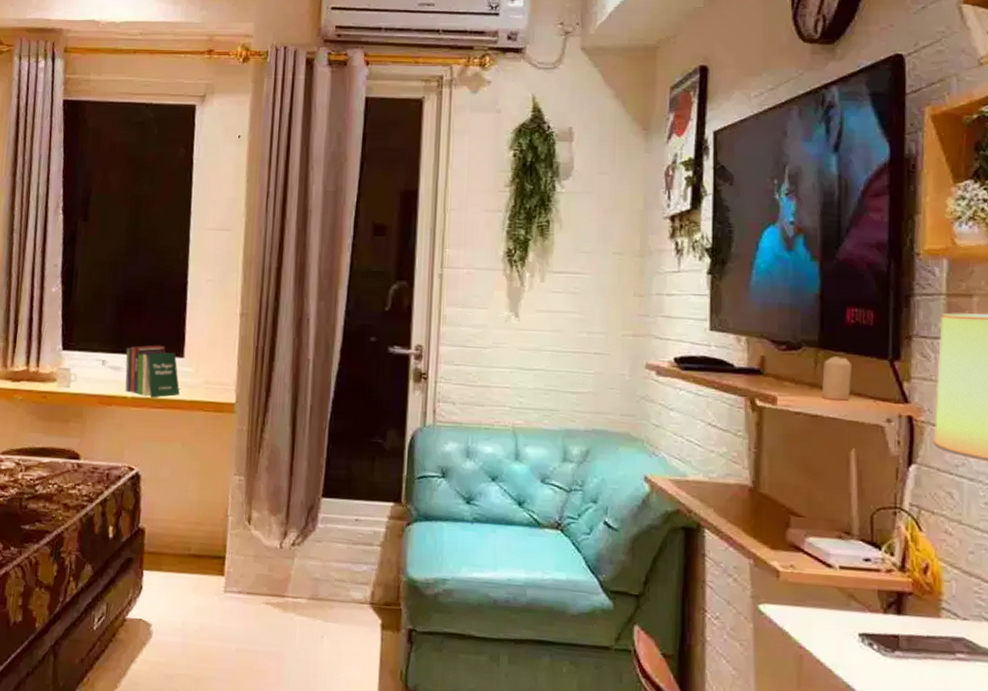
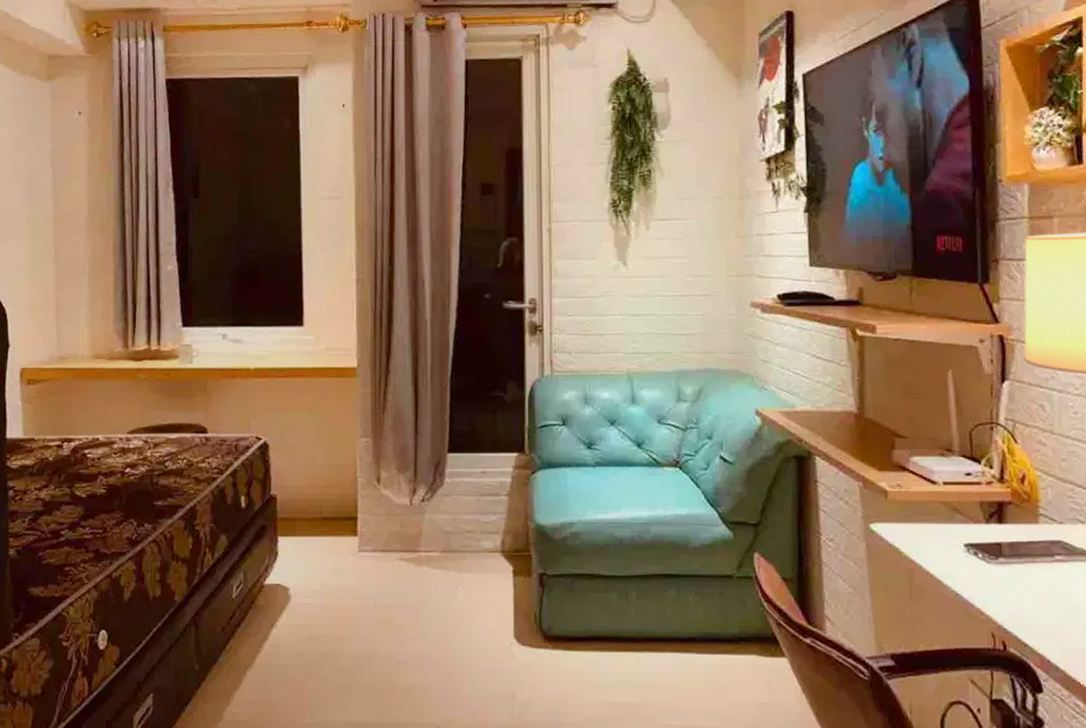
books: present [125,345,180,398] -> none [246,315,302,368]
candle: present [822,356,851,402] -> none [917,283,945,326]

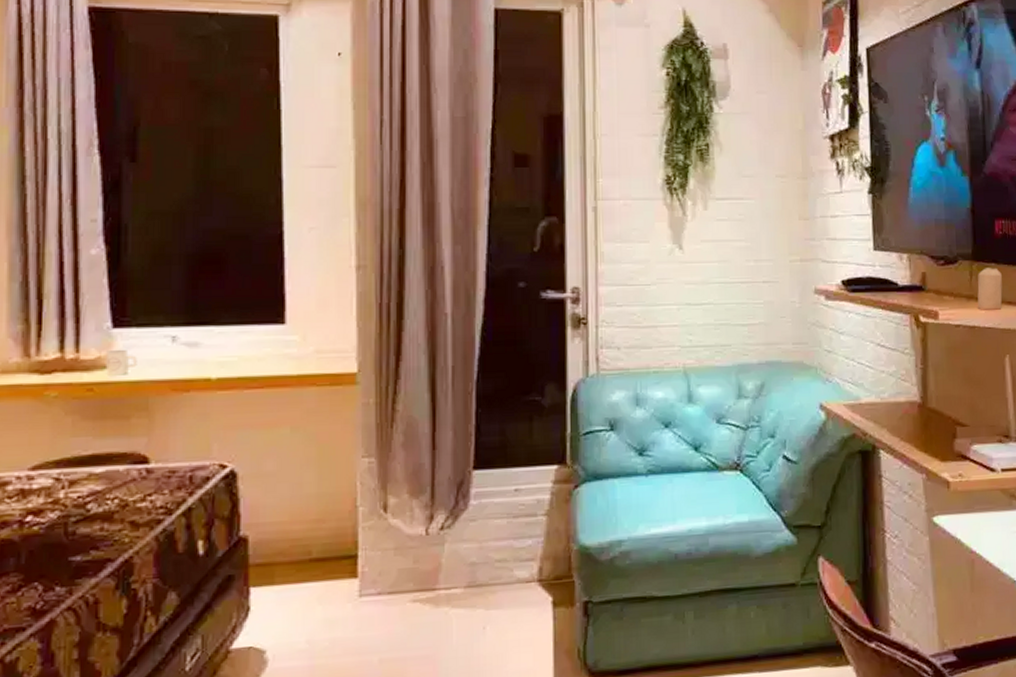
candle: none [917,283,945,326] -> present [977,268,1003,311]

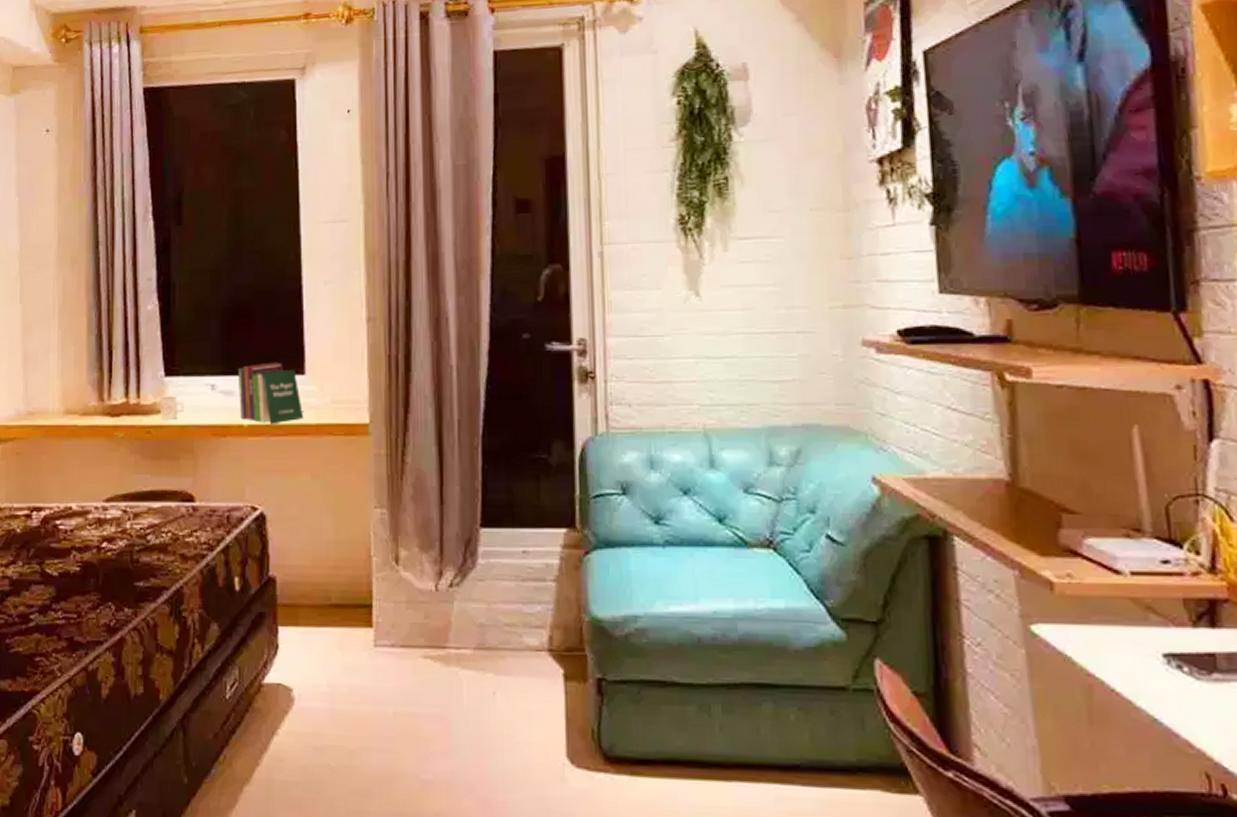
books: none [204,311,284,377] -> present [237,362,304,424]
candle: present [977,268,1003,311] -> none [1087,313,1126,369]

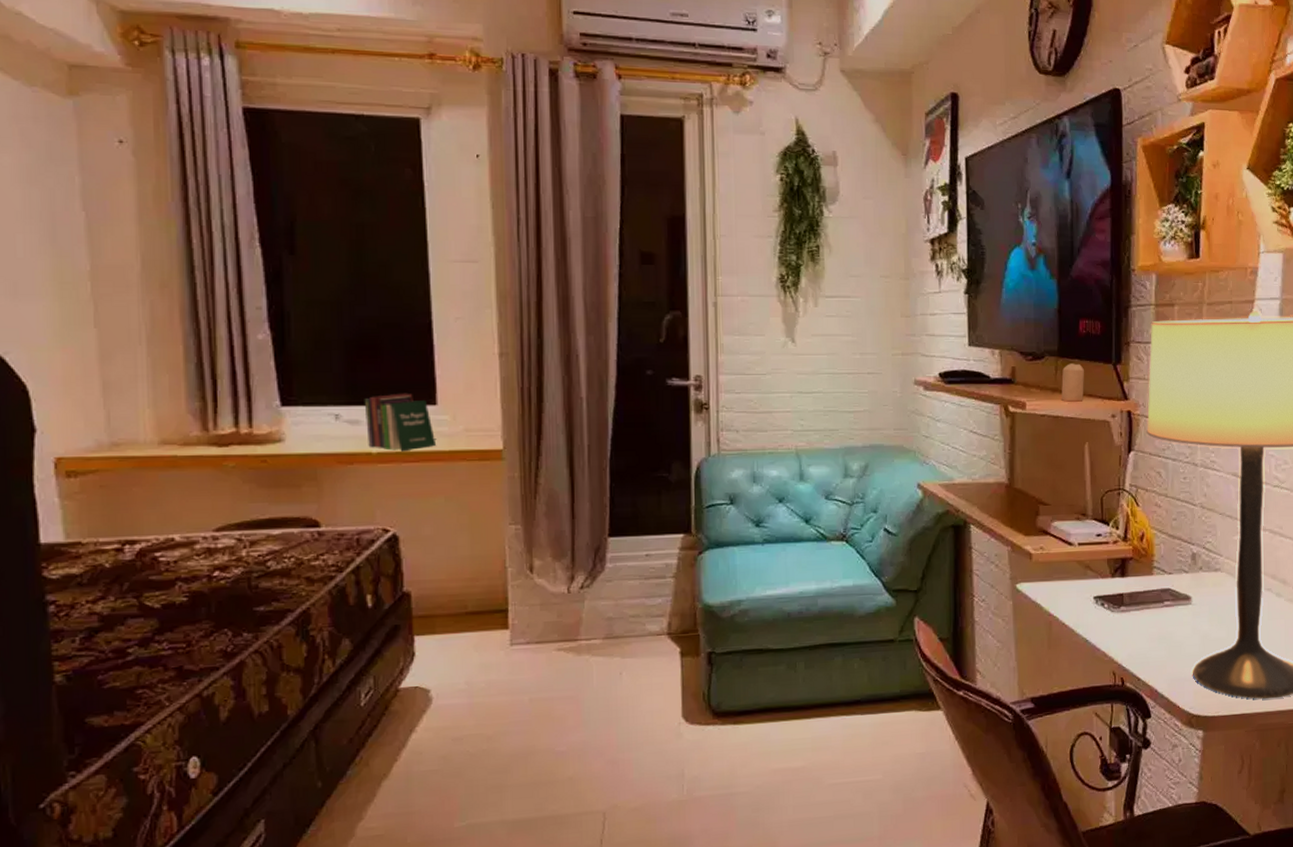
mug: present [159,395,184,420] -> none [275,425,305,449]
candle: none [1087,313,1126,369] -> present [1061,363,1084,403]

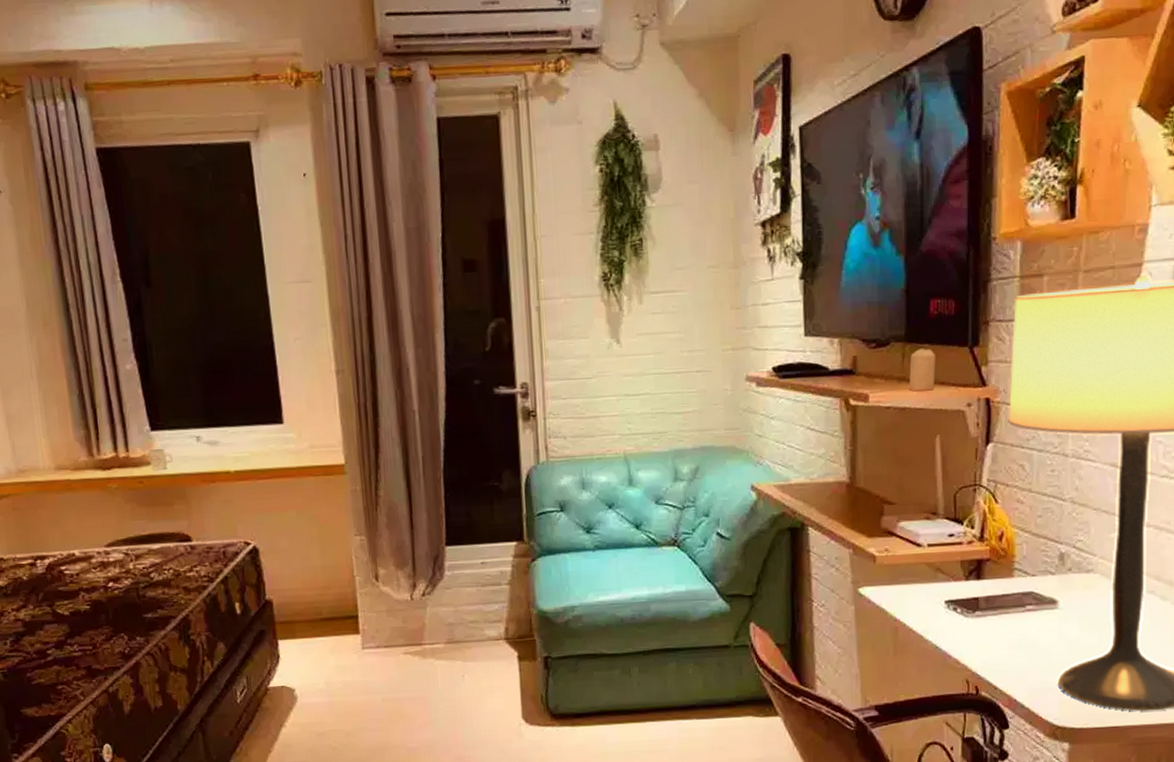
mug: none [275,425,305,449] -> present [148,448,173,471]
books: present [364,393,437,452] -> none [220,413,286,469]

